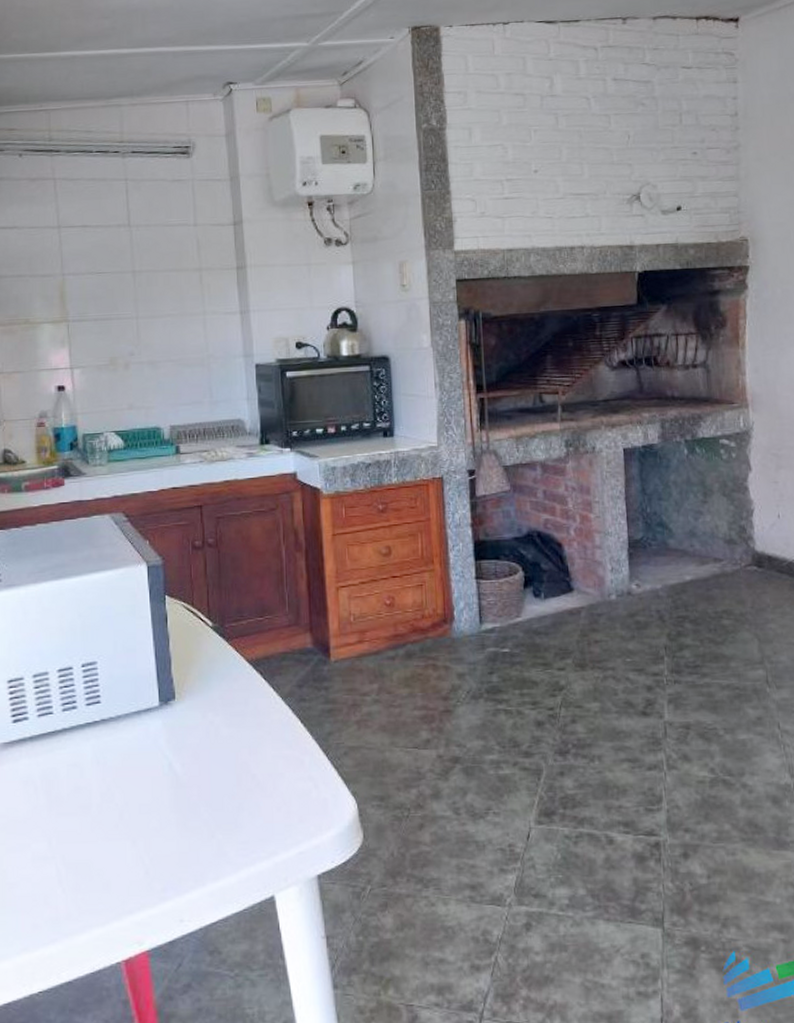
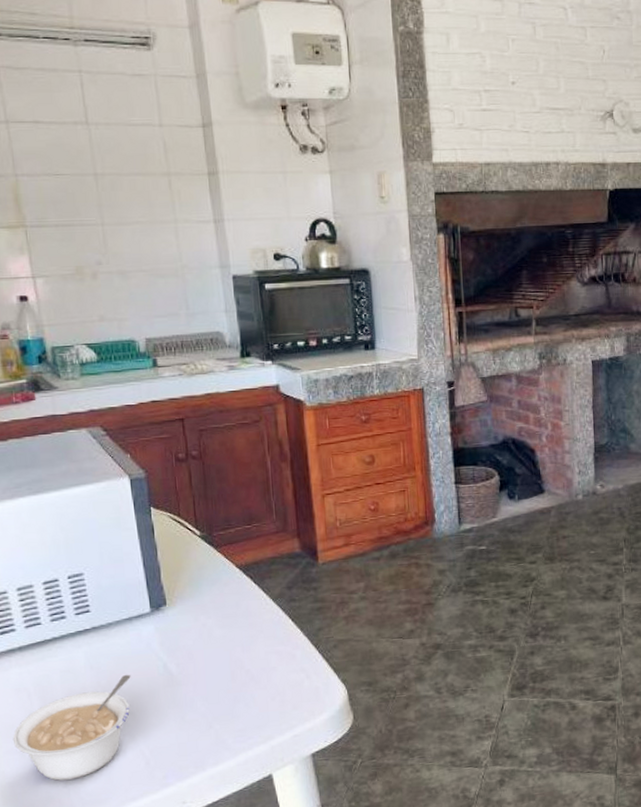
legume: none [16,772,136,885] -> present [12,674,131,781]

